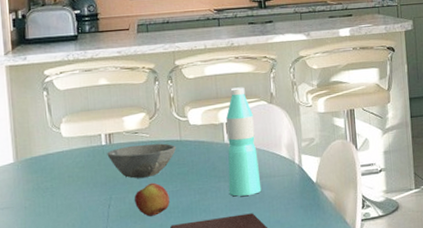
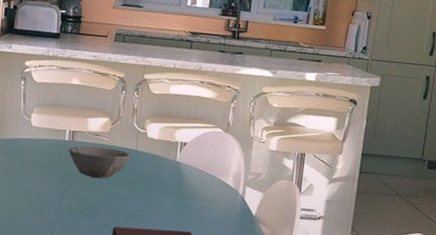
apple: present [135,182,170,217] -> none [85,184,117,215]
water bottle: present [226,87,262,197] -> none [172,110,208,215]

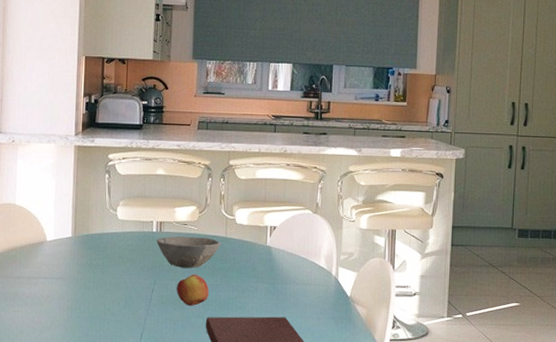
apple: none [85,184,117,215] -> present [177,274,209,306]

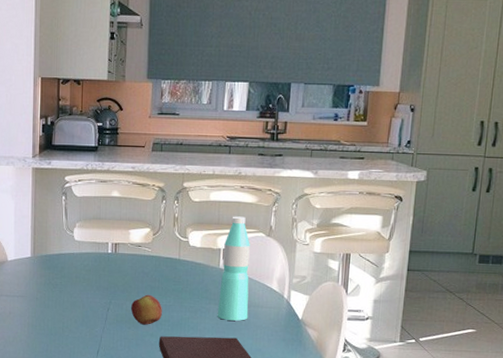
bowl: present [156,236,221,268] -> none [111,257,175,289]
water bottle: none [265,193,297,299] -> present [217,216,250,321]

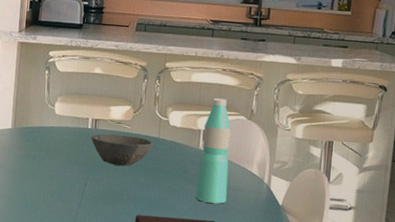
bowl: none [111,257,175,289] -> present [91,133,154,166]
apple: present [131,294,162,325] -> none [108,172,140,203]

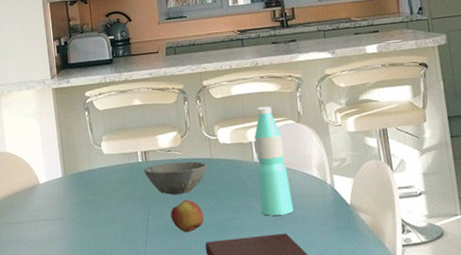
apple: none [108,172,140,203] -> present [170,199,204,232]

